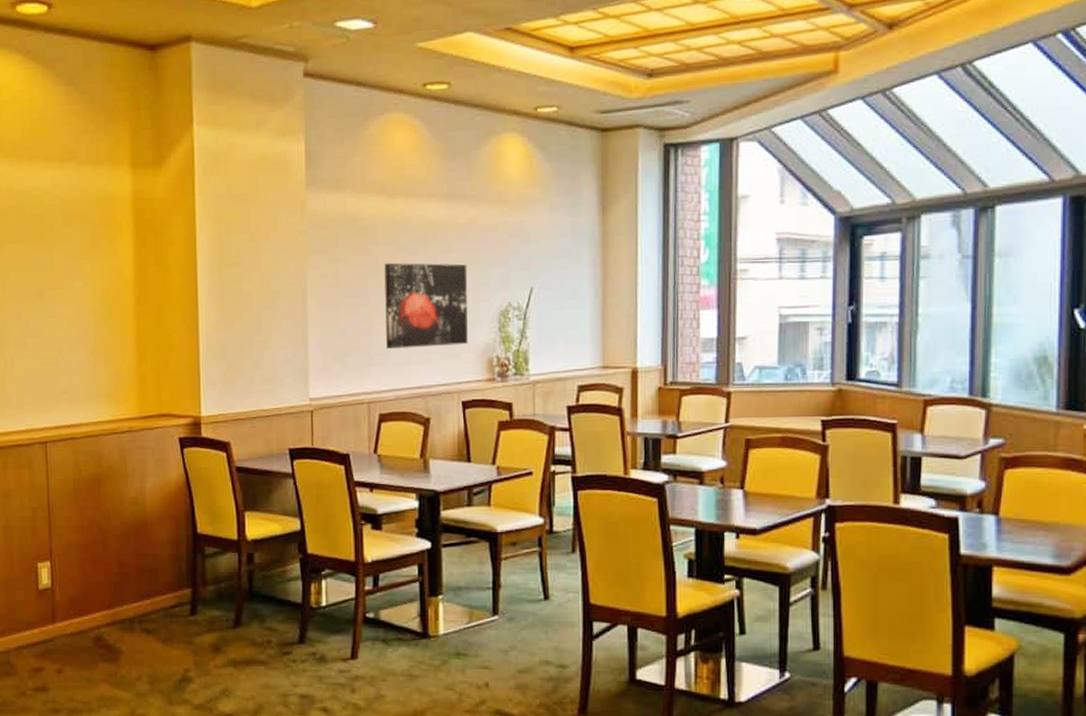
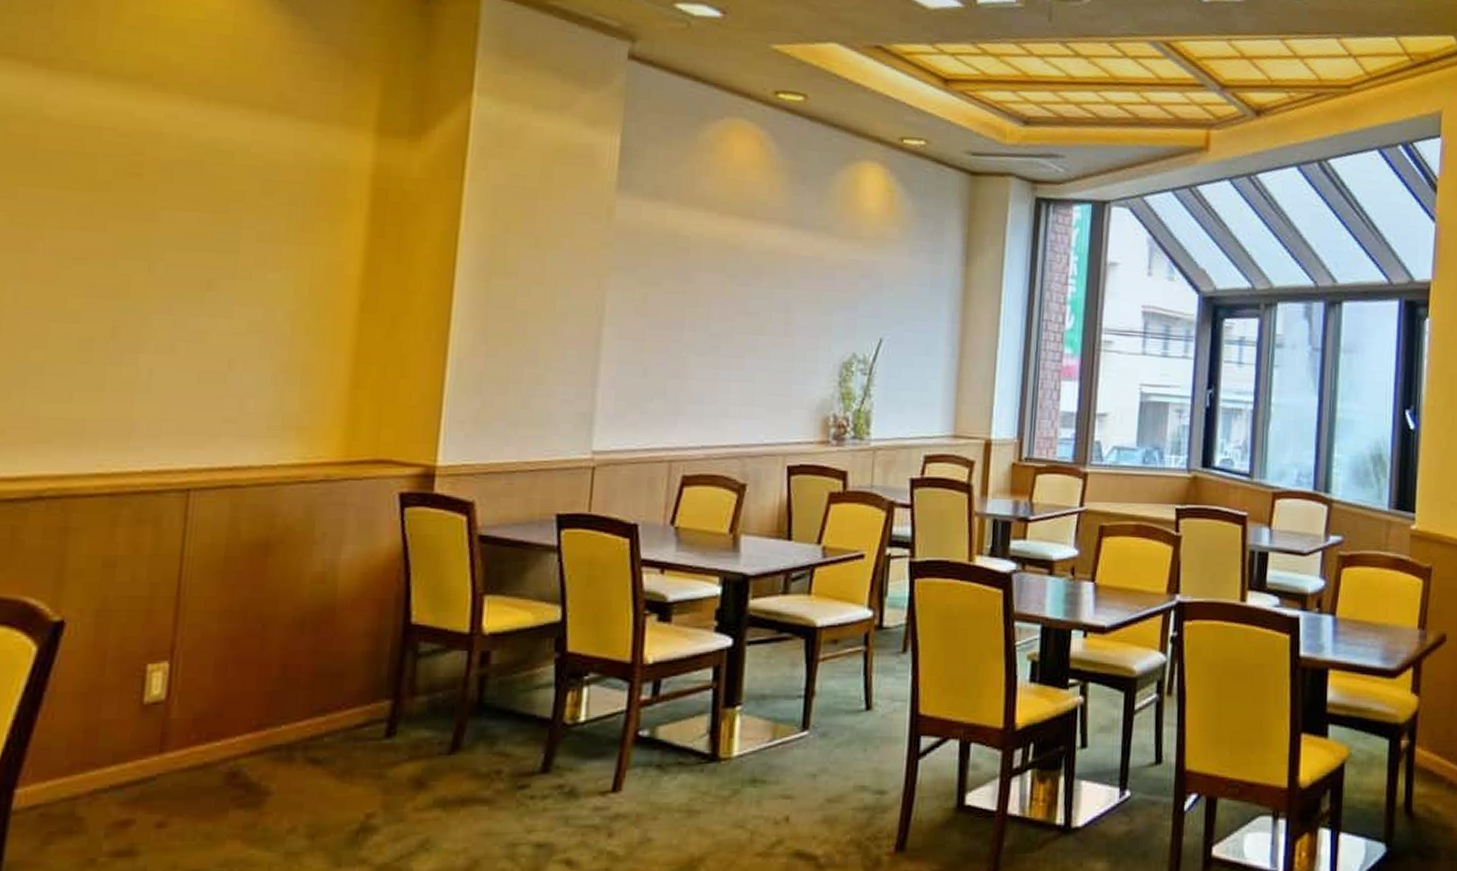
wall art: present [384,262,468,349] -> none [700,292,808,399]

